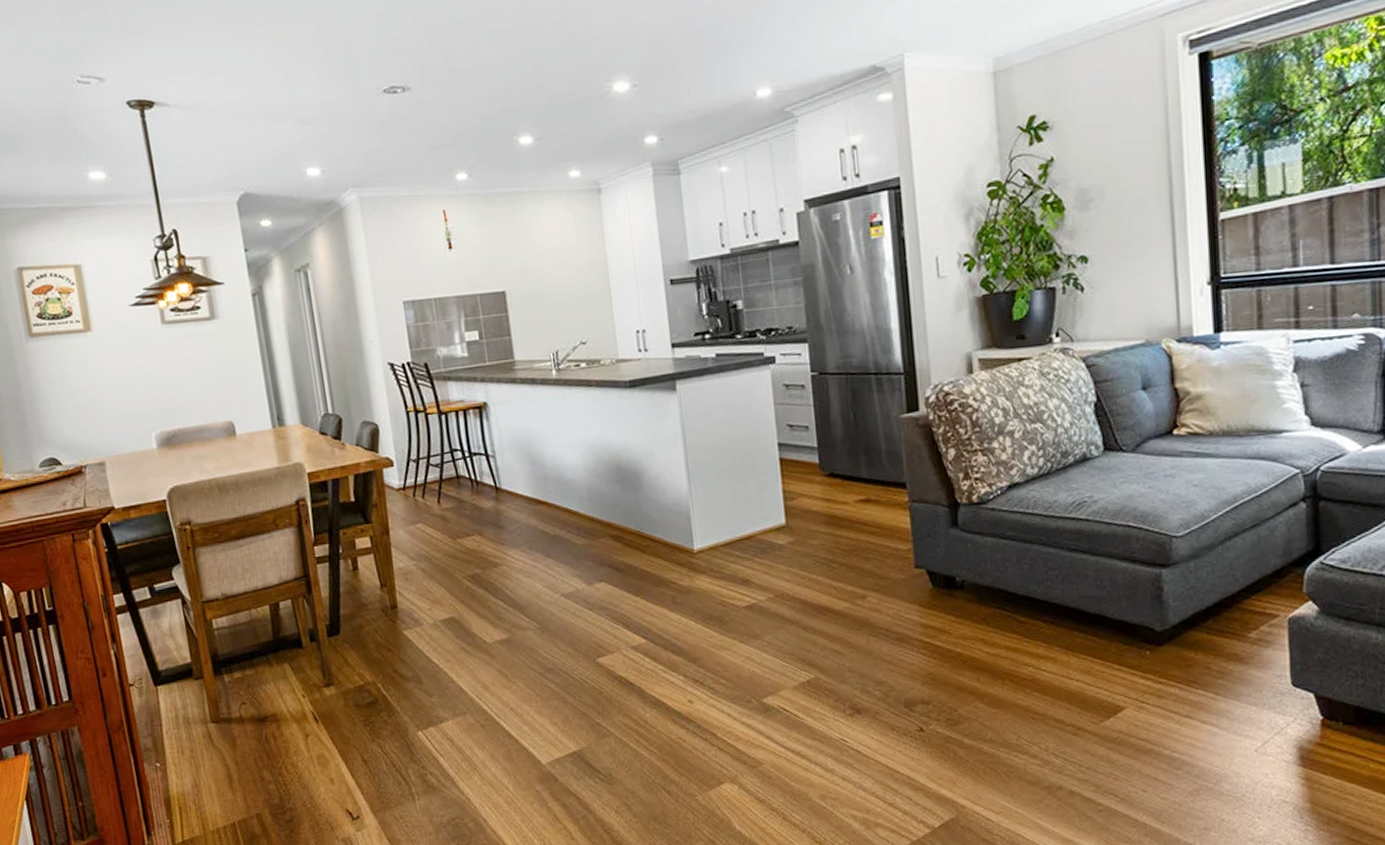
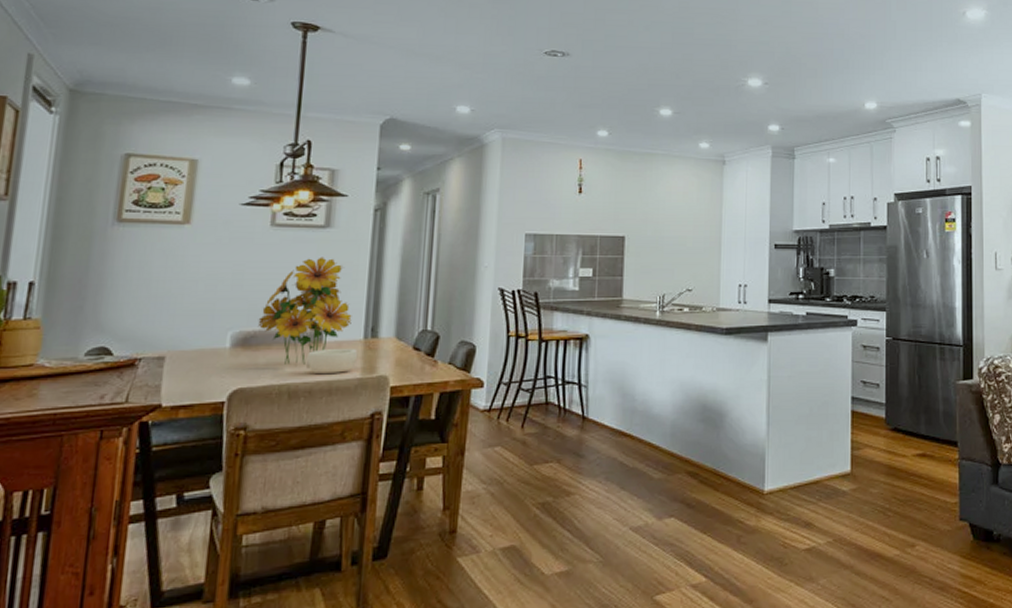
flower bouquet: none [174,349,258,460] -> present [257,257,352,365]
bowl: none [225,439,272,467] -> present [305,348,359,375]

